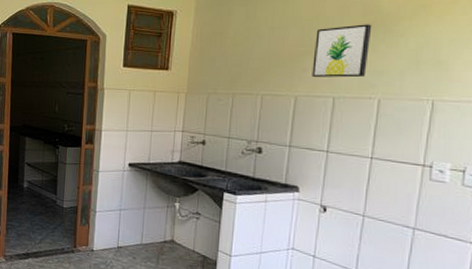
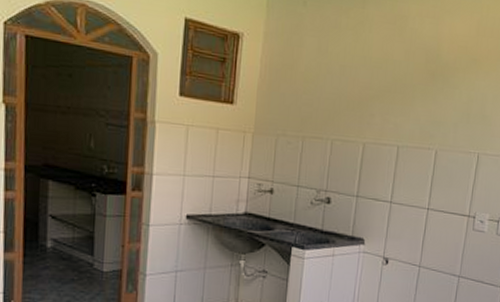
wall art: present [312,24,372,78] -> none [379,72,433,127]

